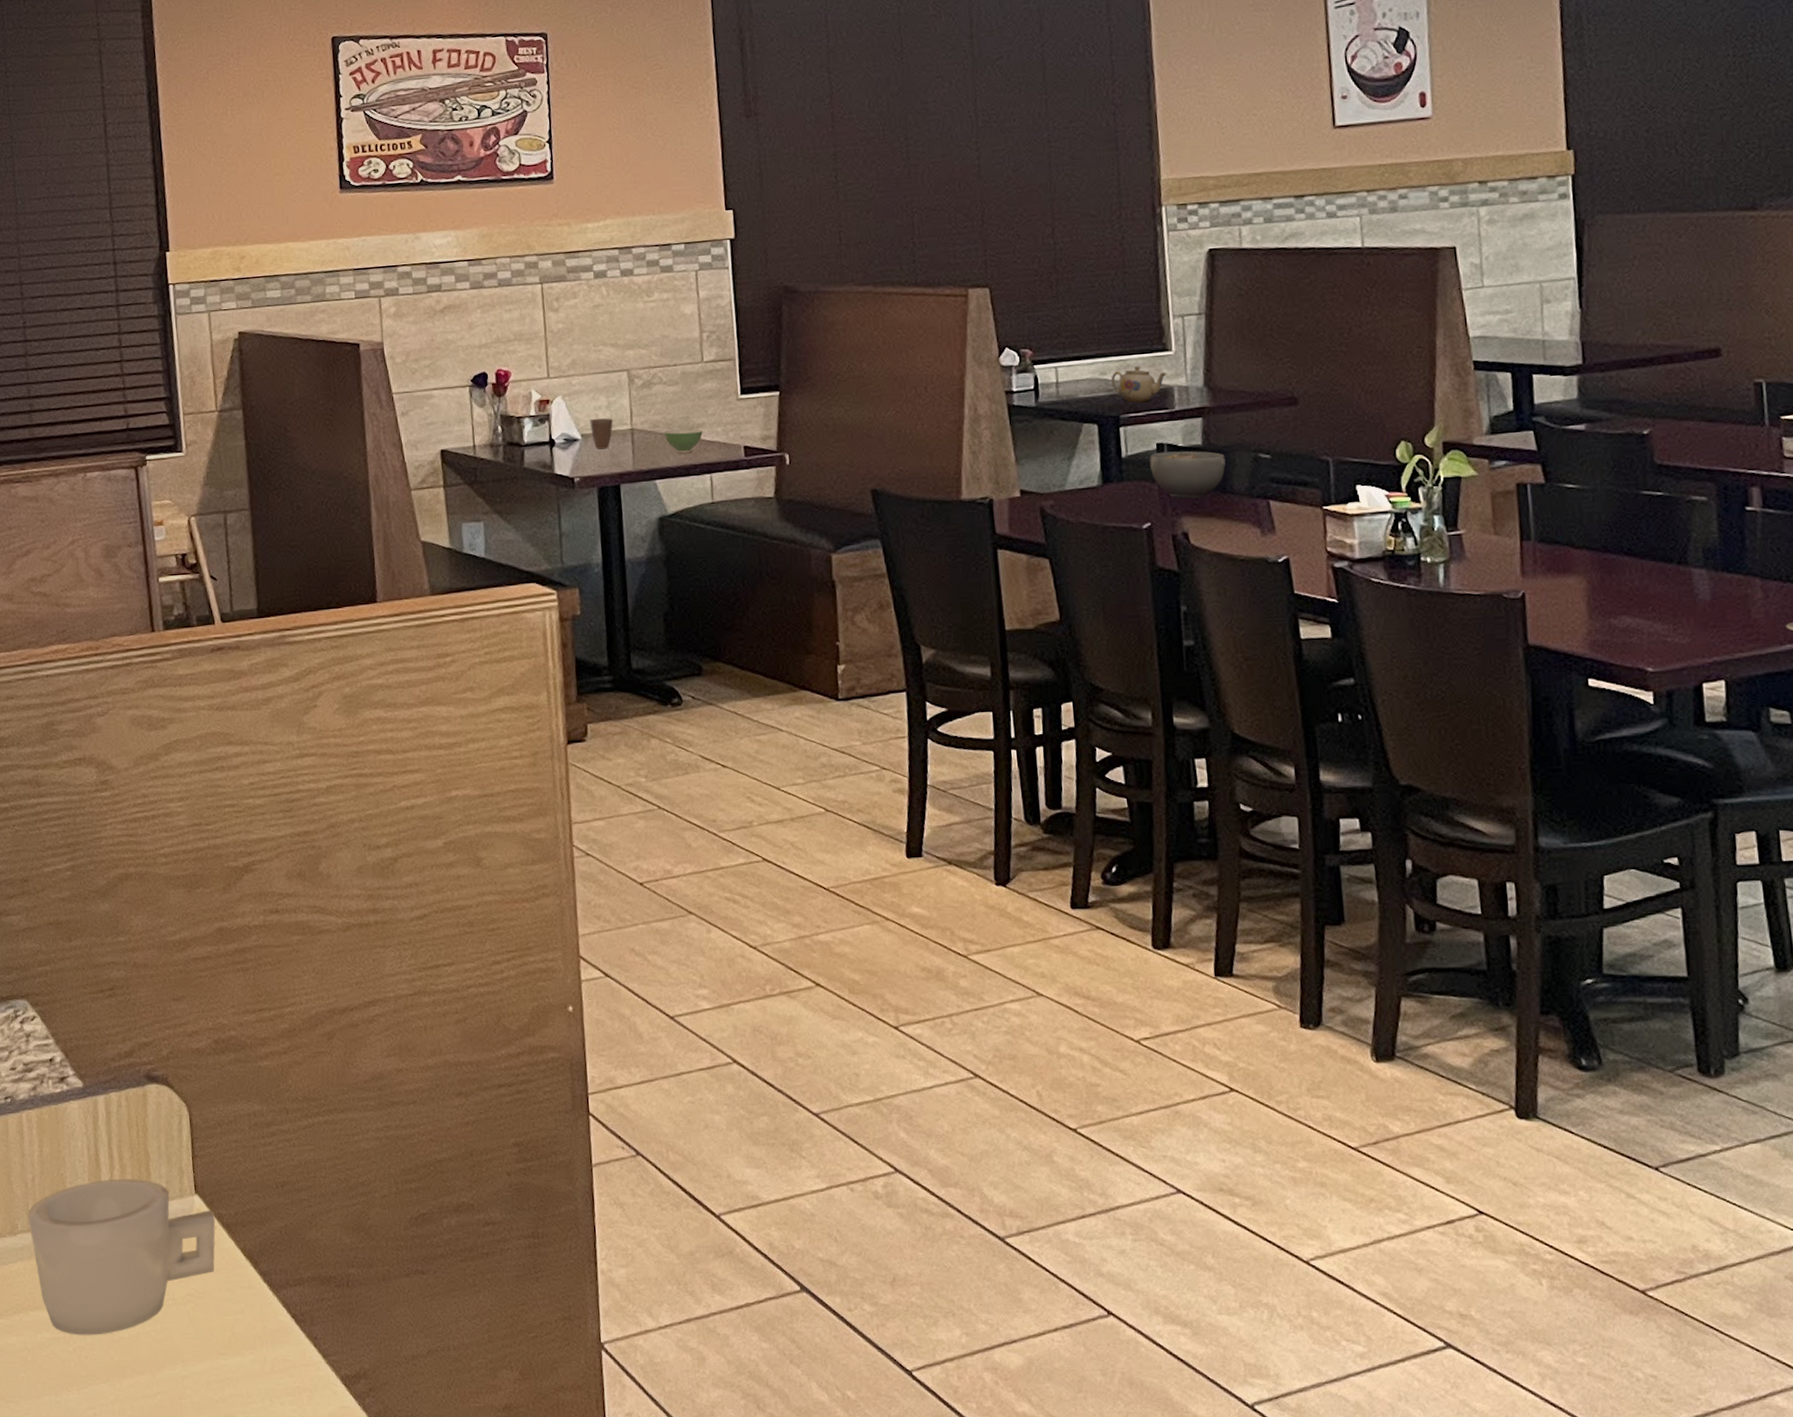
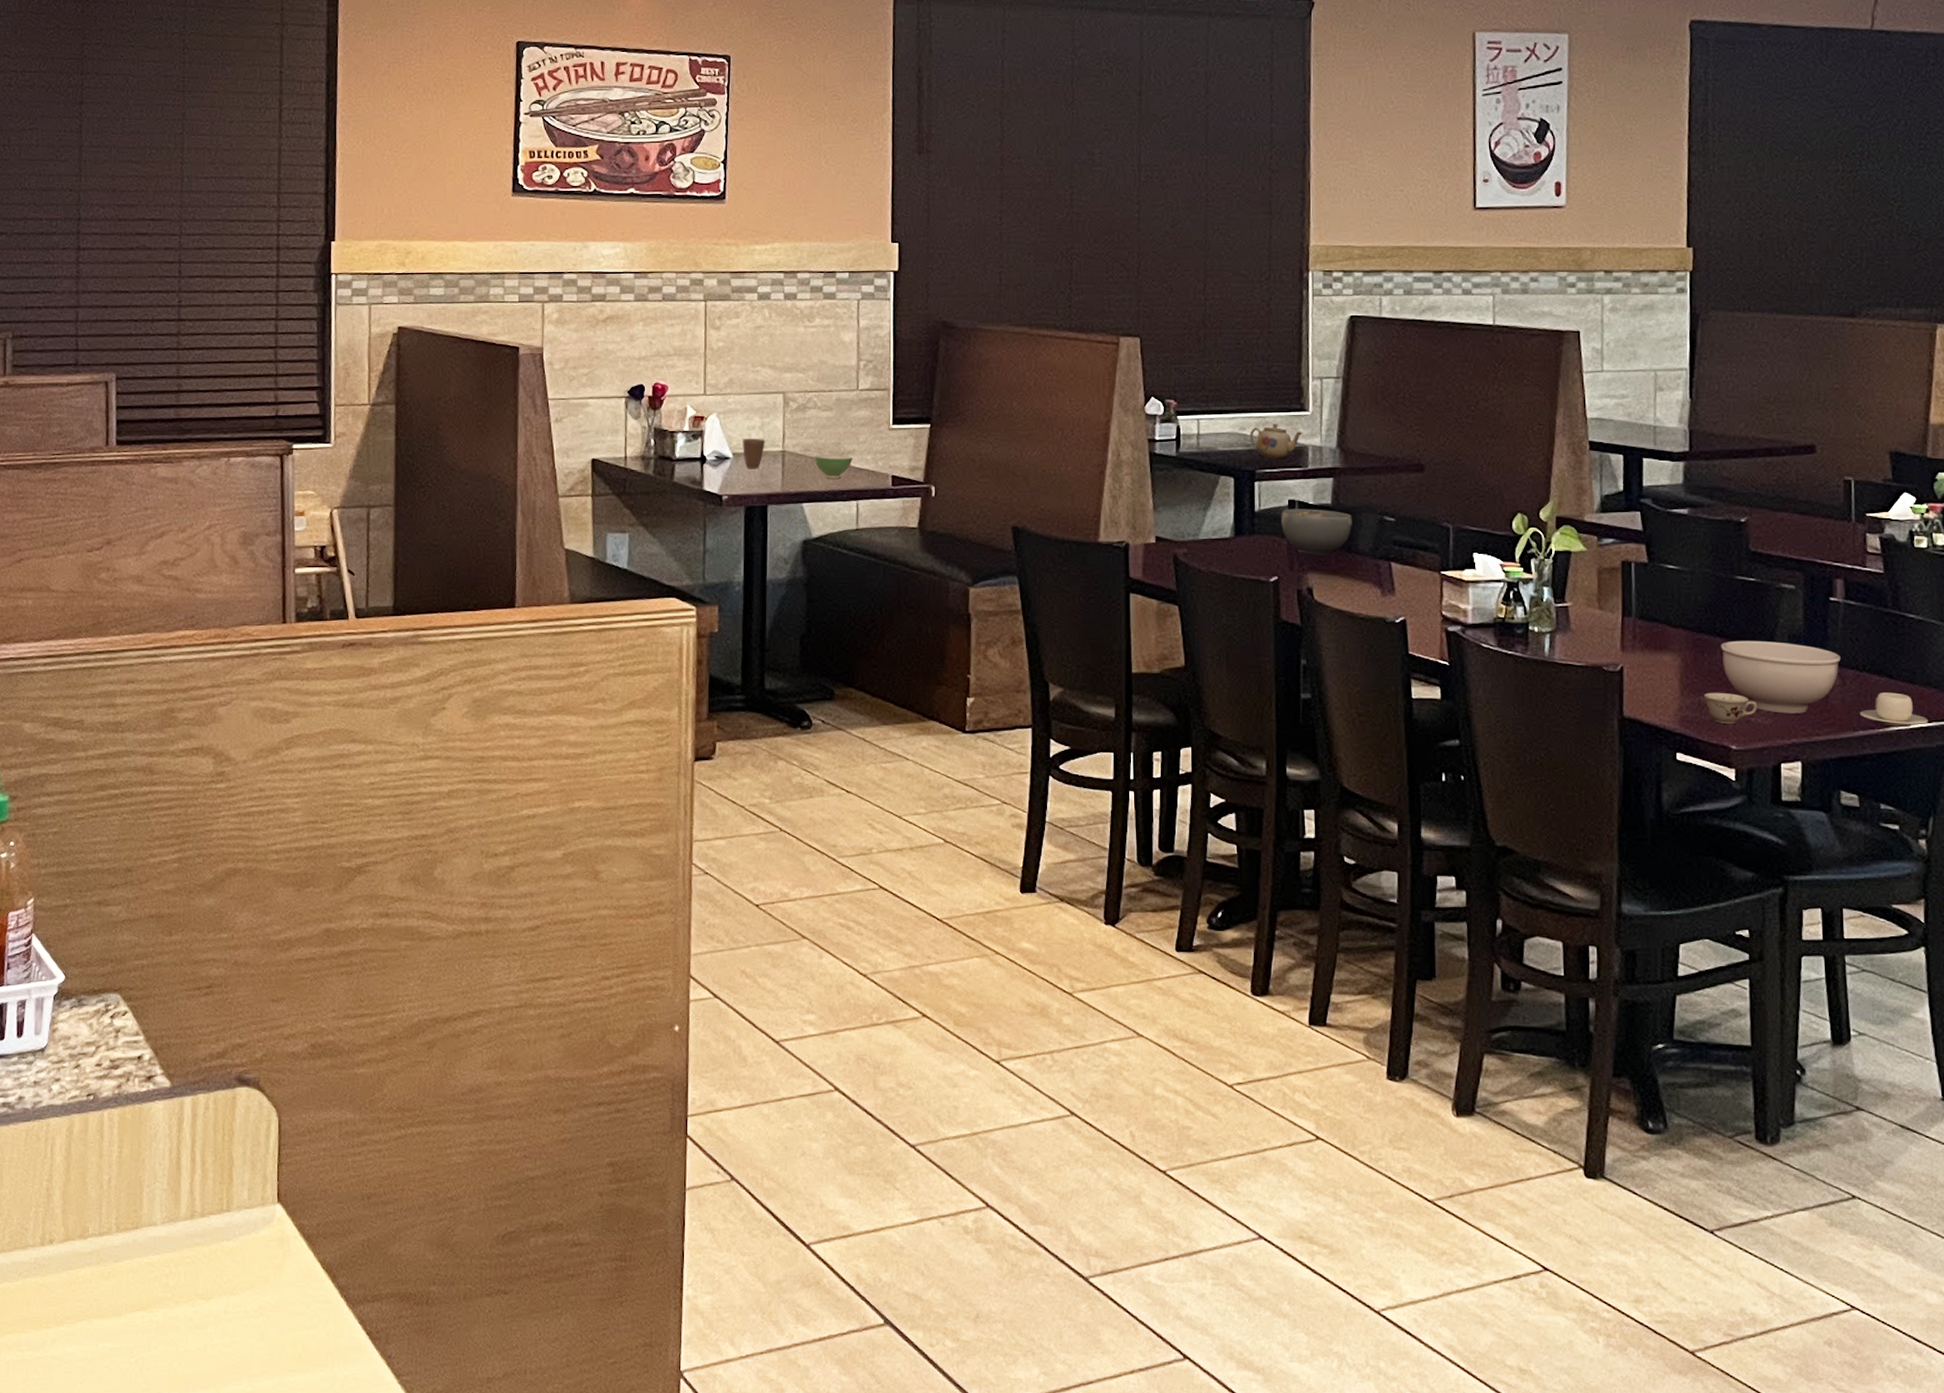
cup: present [27,1178,216,1335] -> none [99,1183,296,1347]
teacup: none [1614,613,1674,647] -> present [1704,692,1758,725]
soup bowl: none [1628,556,1762,632] -> present [1720,640,1841,714]

